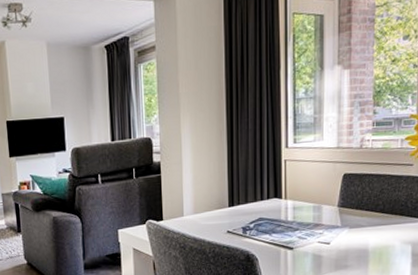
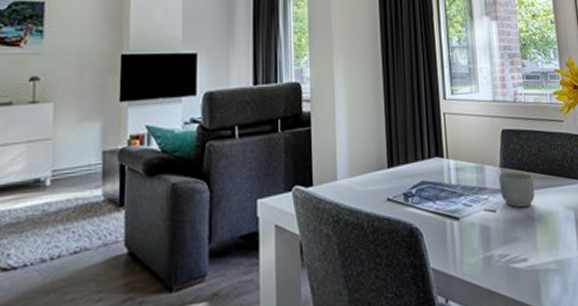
mug: none [335,210,373,242] -> present [498,171,535,208]

